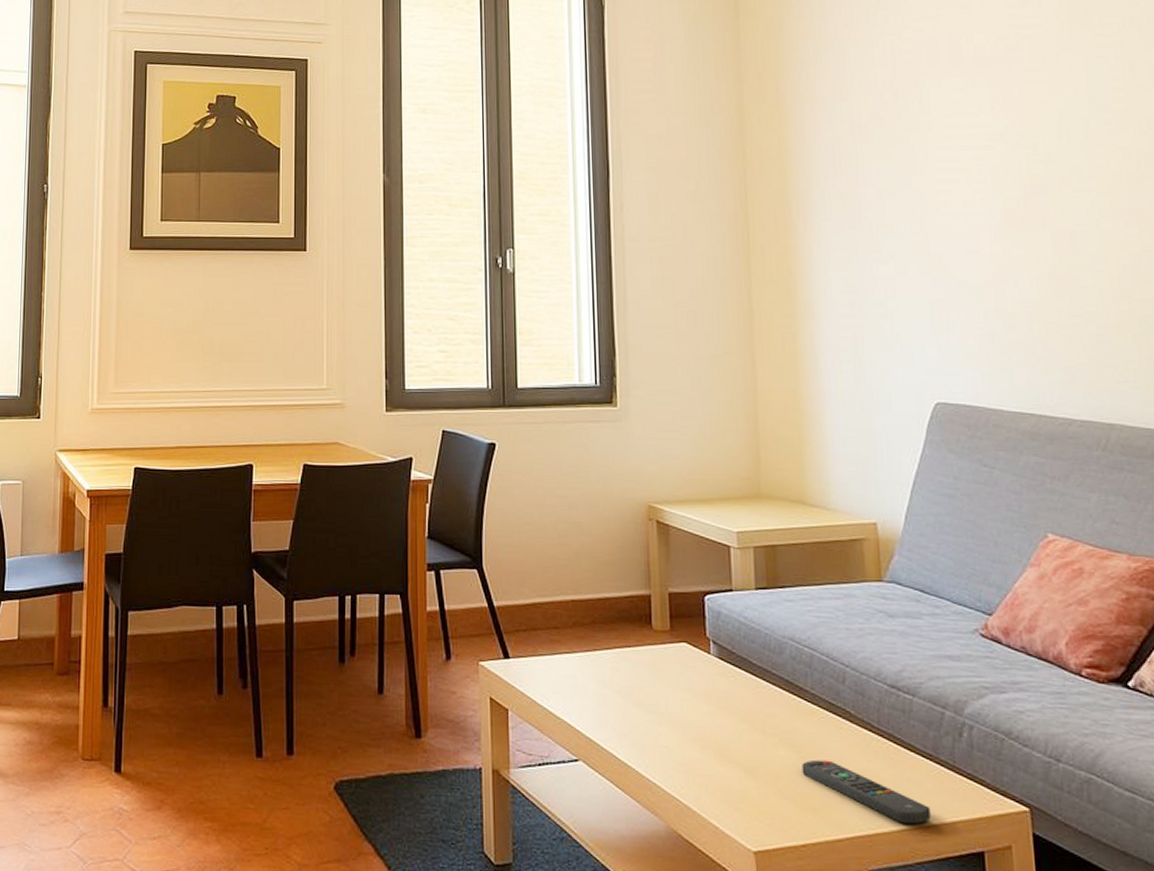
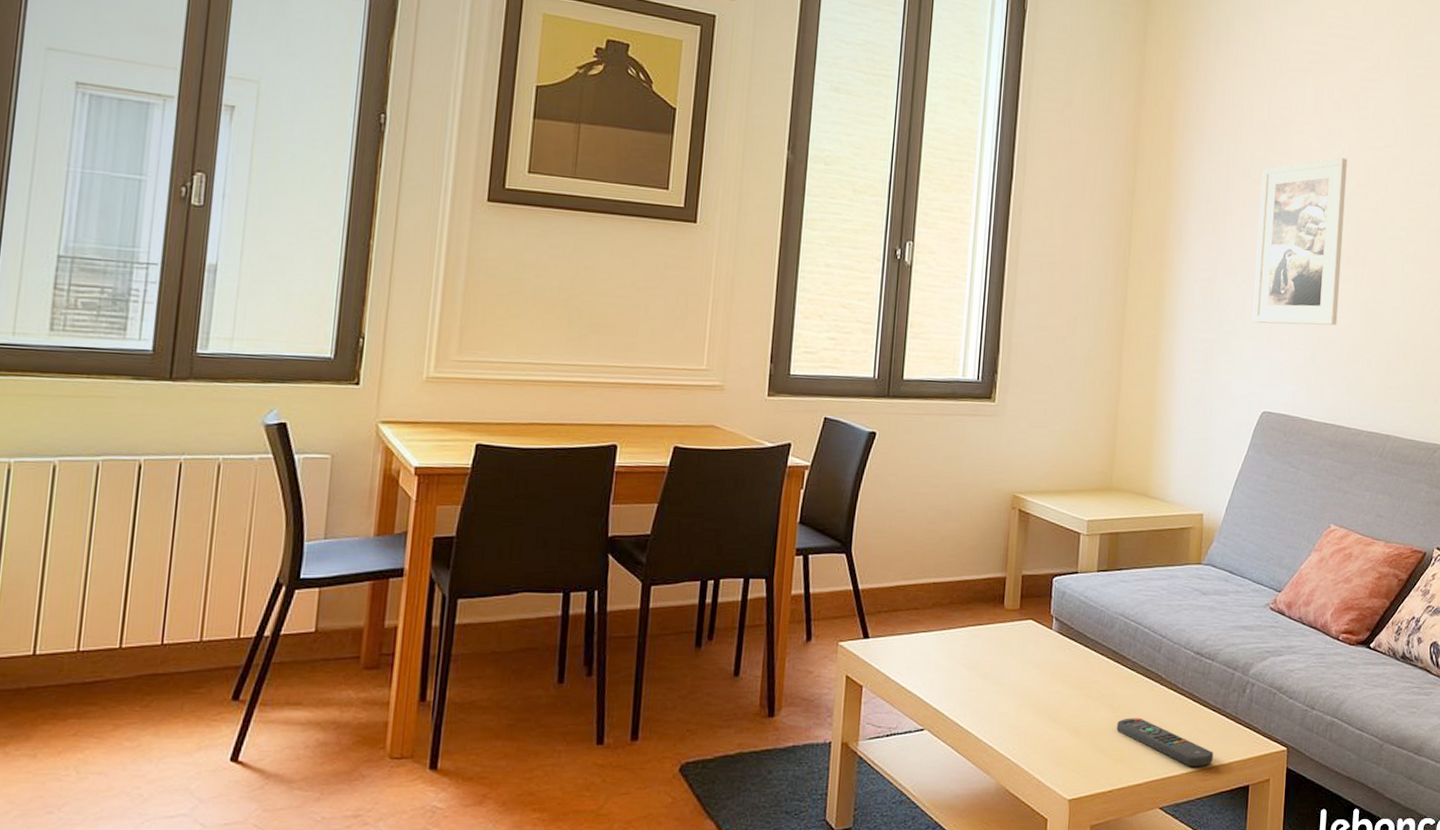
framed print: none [896,107,1019,303] -> present [1252,157,1347,326]

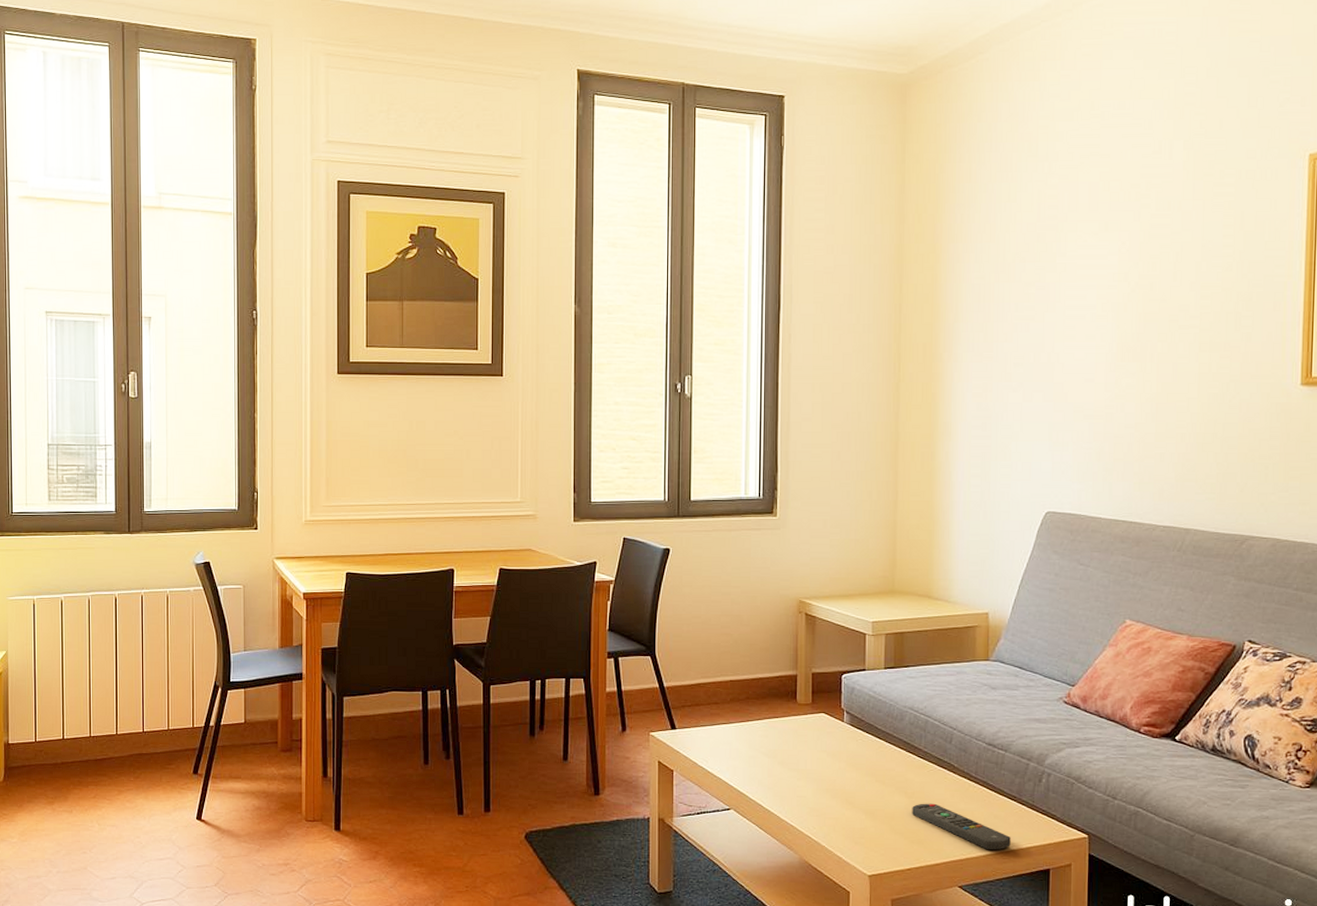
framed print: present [1252,157,1347,326] -> none [1031,251,1129,426]

